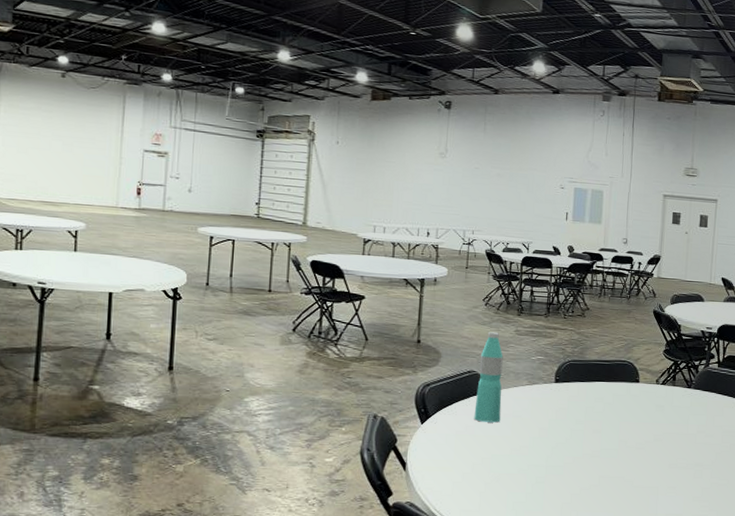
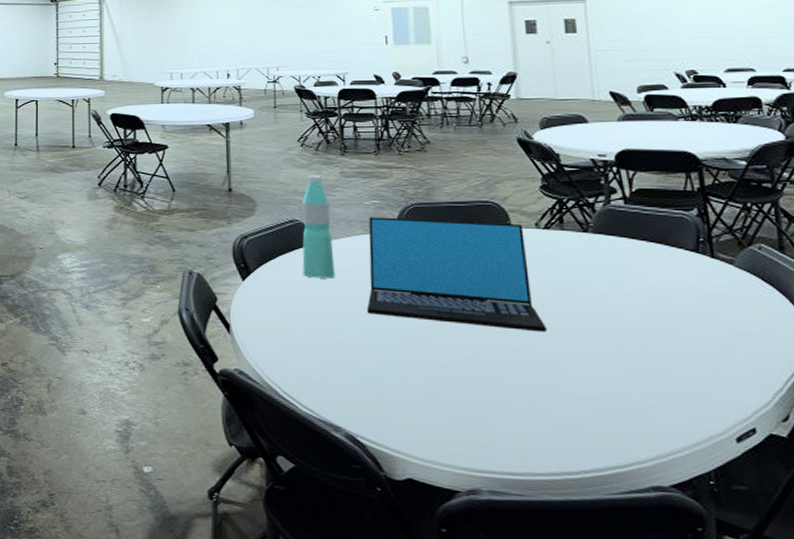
laptop: none [523,370,652,466] -> present [367,217,547,333]

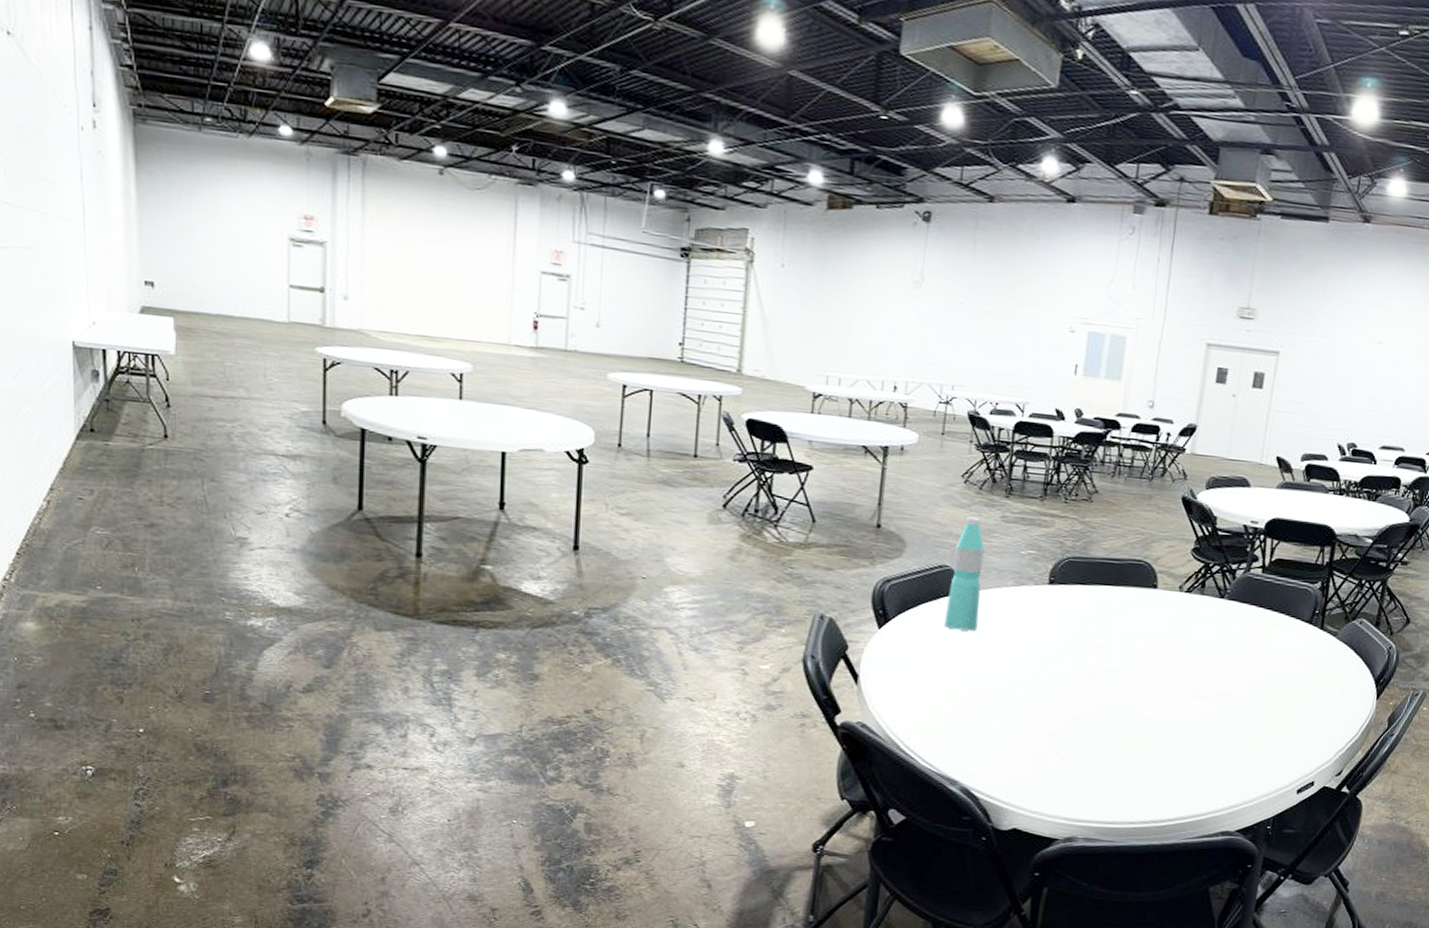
laptop: present [367,217,547,333] -> none [1003,568,1168,694]

